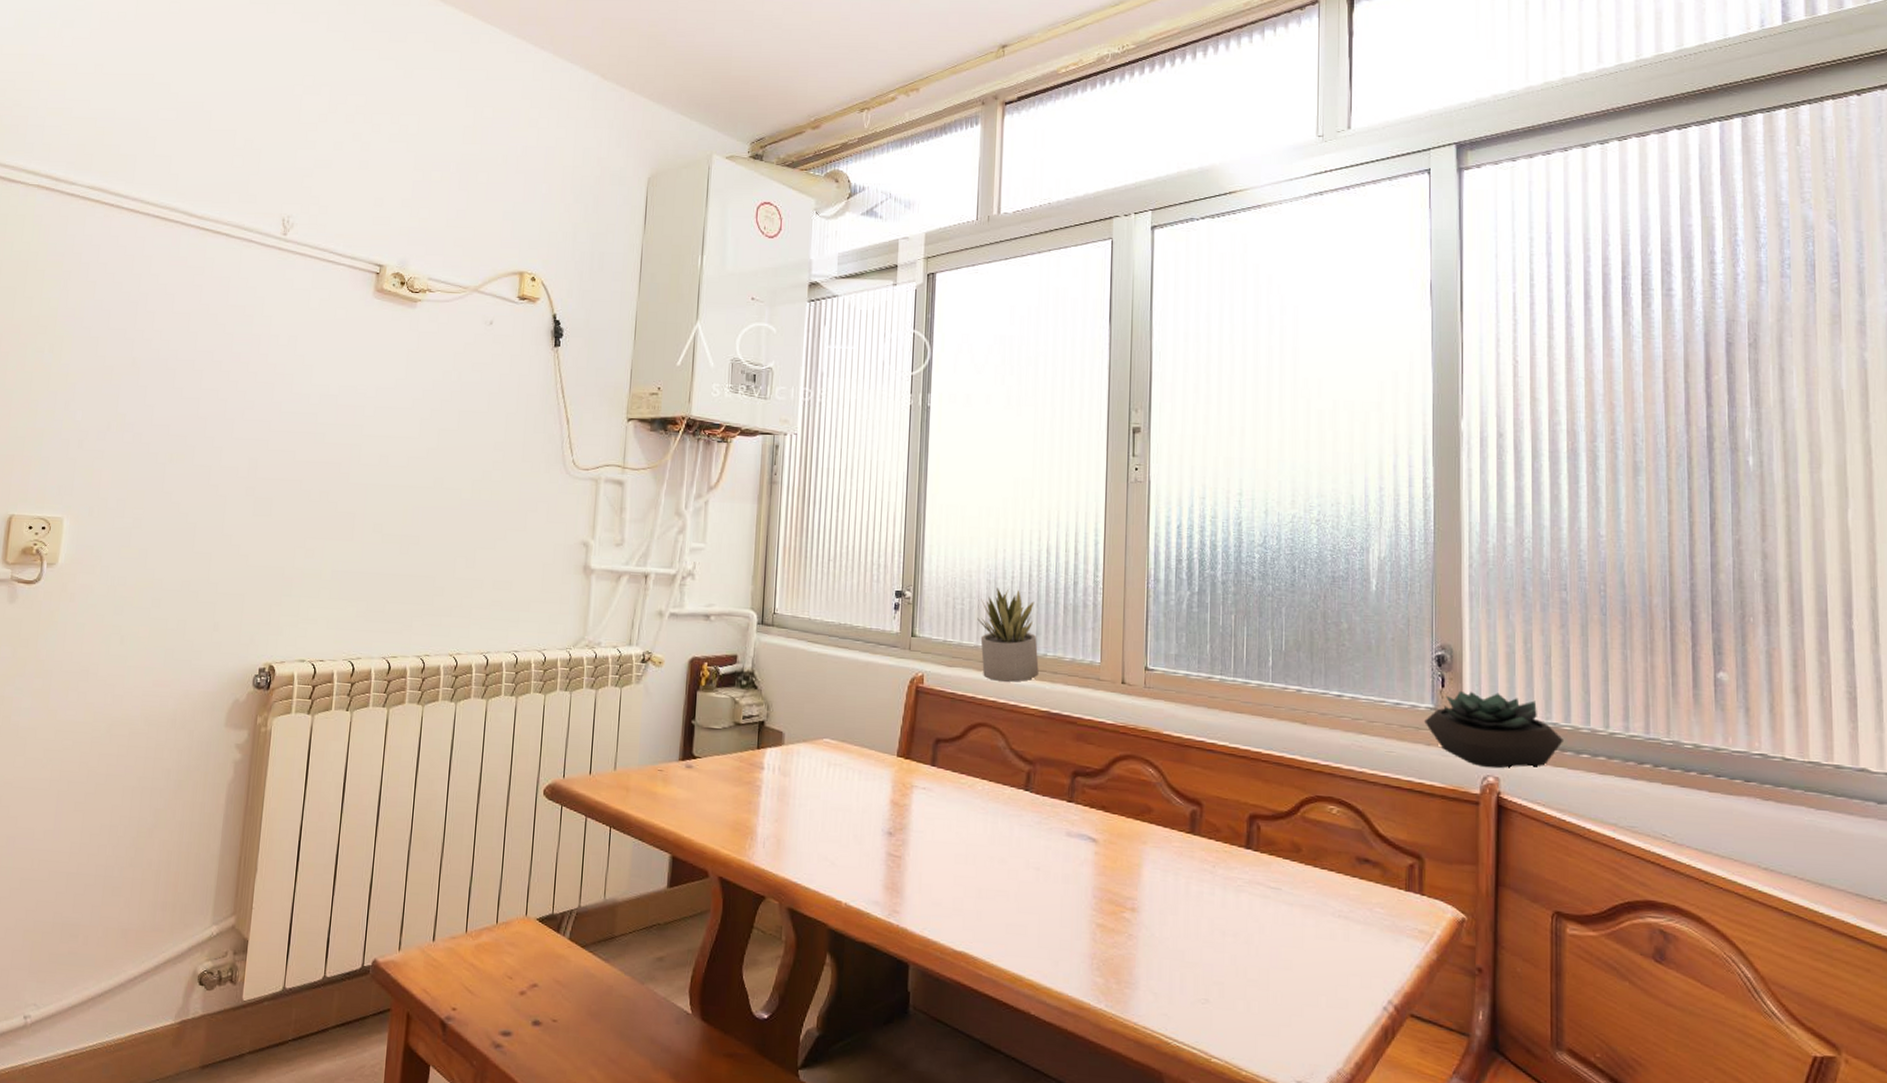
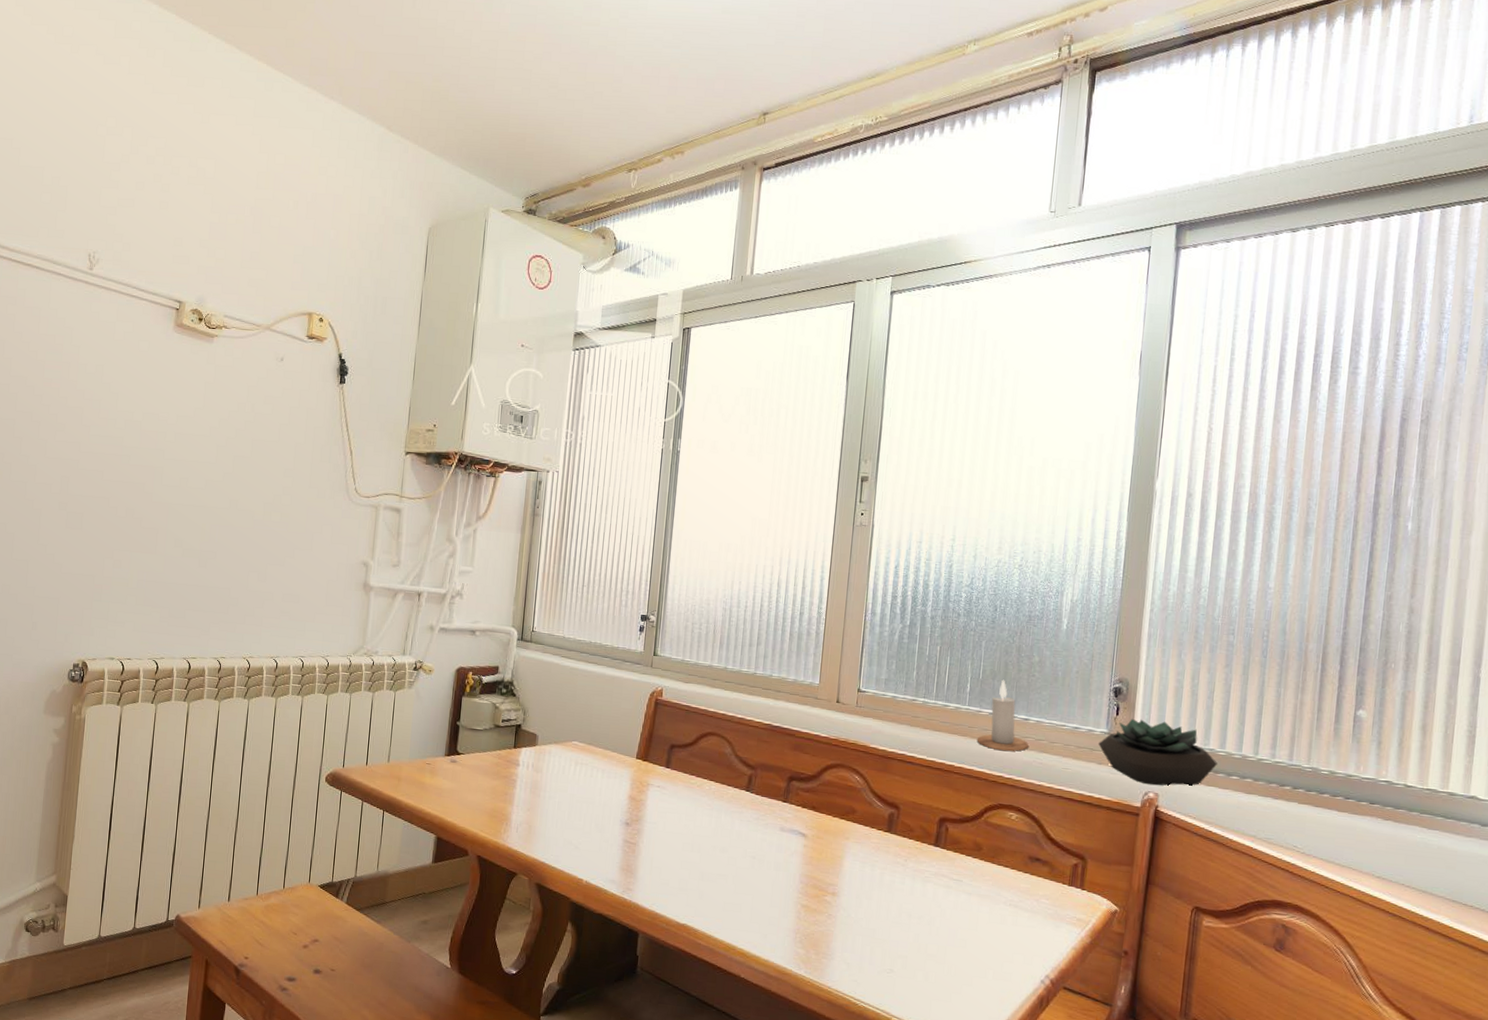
succulent plant: present [977,588,1039,682] -> none [712,615,765,698]
candle: none [1284,651,1346,733] -> present [976,679,1030,751]

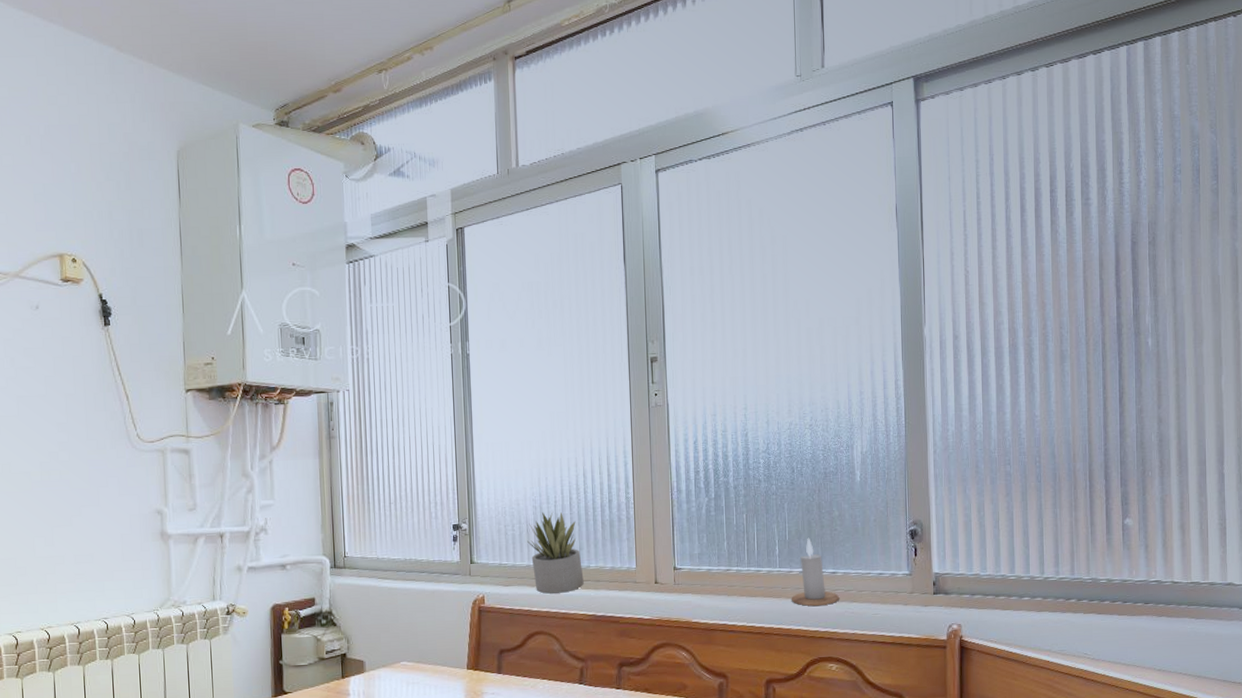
succulent plant: none [712,615,765,698] -> present [527,512,584,594]
succulent plant: present [1098,718,1218,786] -> none [902,555,1011,618]

